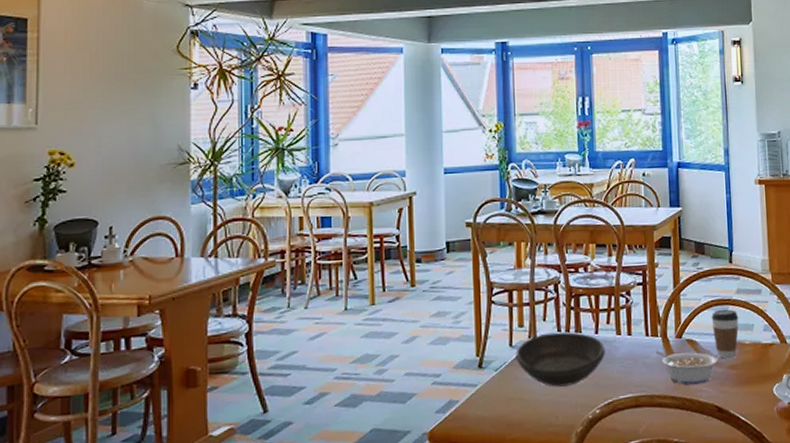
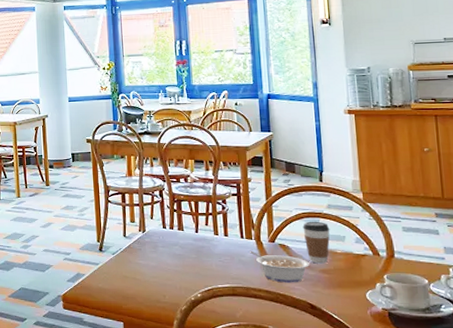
bowl: present [516,332,605,388] -> none [129,229,205,273]

